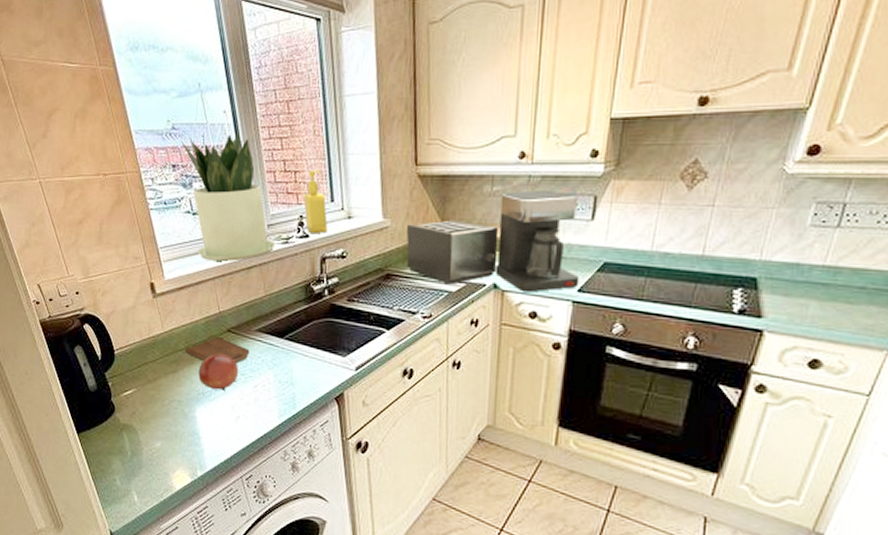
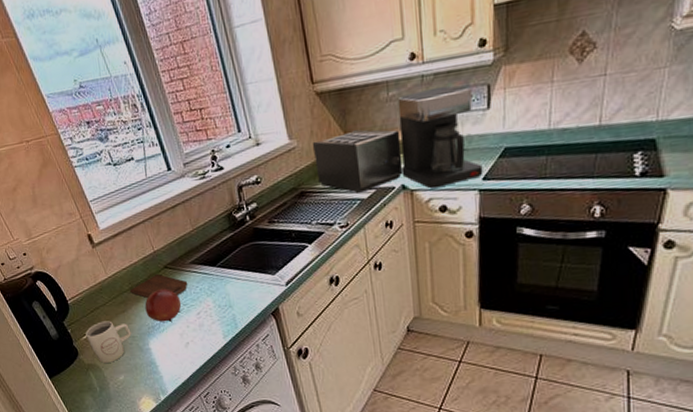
mug: none [127,379,178,427] -> present [85,321,132,364]
planter: present [181,133,276,261] -> none [90,80,194,206]
soap dispenser: present [303,169,328,234] -> none [211,103,239,166]

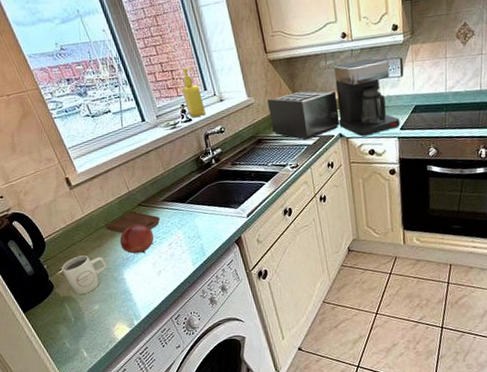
soap dispenser: none [211,103,239,166] -> present [181,66,206,118]

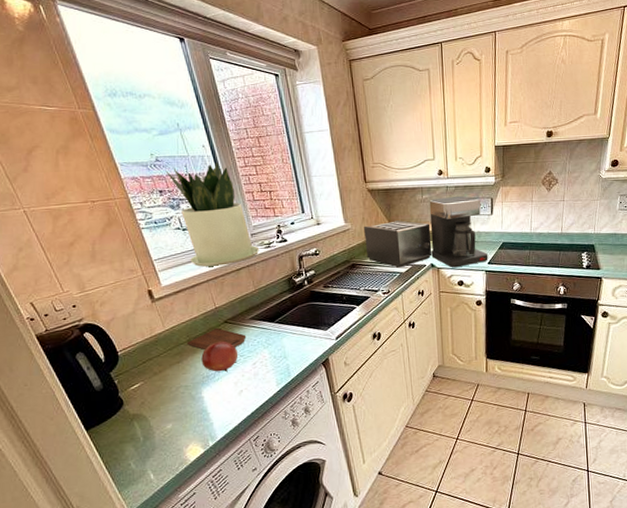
mug: present [61,255,107,295] -> none [134,371,184,413]
planter: none [70,46,166,152] -> present [165,163,260,267]
soap dispenser: present [181,66,206,118] -> none [279,189,301,239]

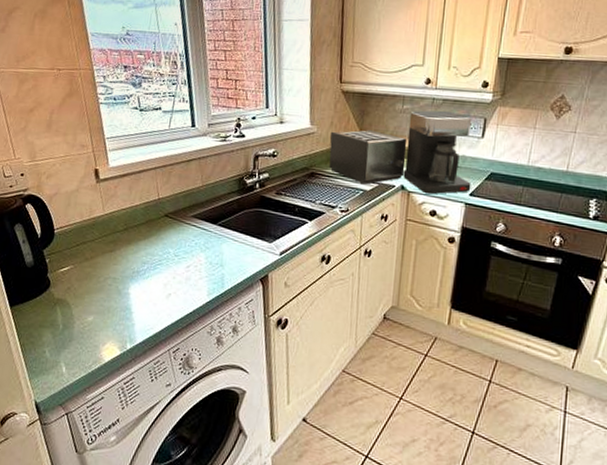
planter: present [165,163,260,267] -> none [133,42,215,154]
cutting board: present [186,328,247,351] -> none [123,221,185,245]
fruit: present [201,340,239,373] -> none [134,235,174,271]

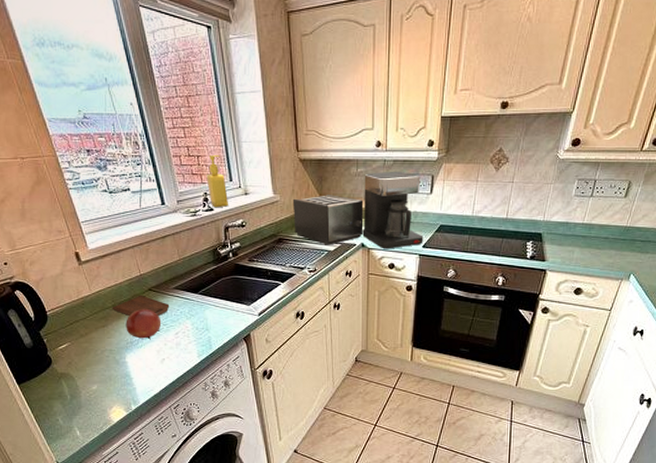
cutting board: none [123,221,185,245] -> present [111,296,170,317]
fruit: none [134,235,174,271] -> present [126,308,162,340]
soap dispenser: none [241,79,262,135] -> present [206,154,228,208]

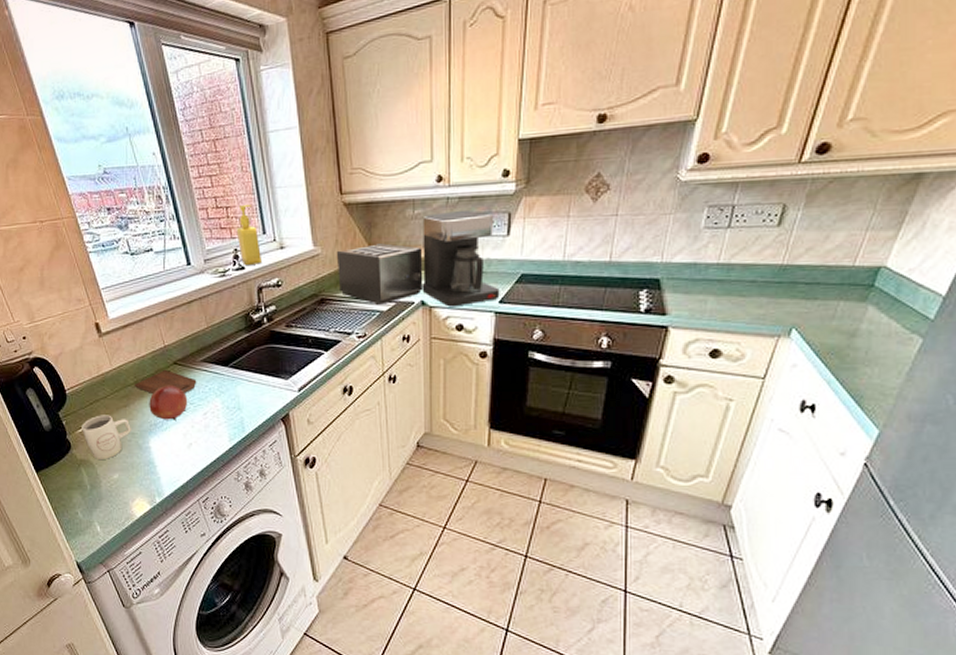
mug: none [62,334,109,374] -> present [81,415,131,461]

